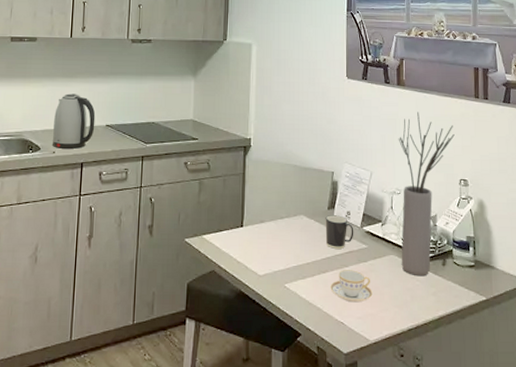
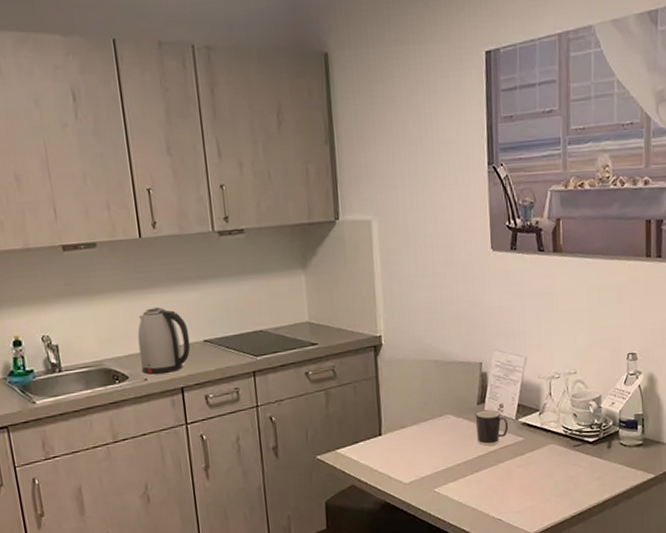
teacup: present [330,270,373,303] -> none [485,465,532,498]
vase: present [398,112,455,277] -> none [555,281,622,463]

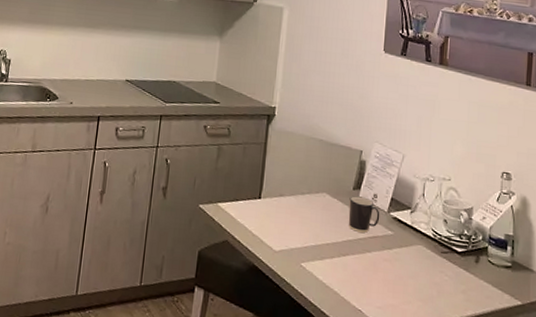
kettle: present [137,307,191,375] -> none [70,44,116,102]

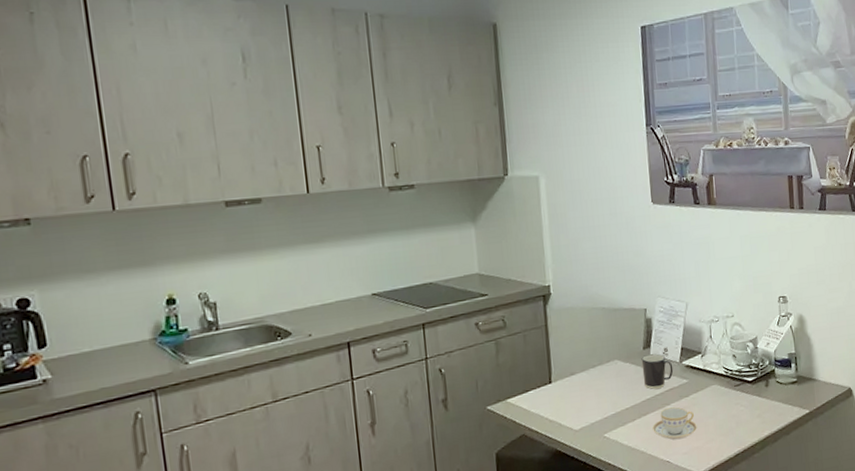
teacup: none [350,255,396,292] -> present [652,407,697,440]

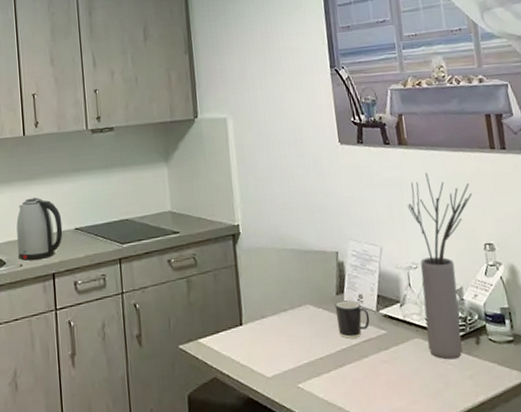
kettle: none [302,261,358,330] -> present [16,197,63,261]
teacup: present [652,407,697,440] -> none [350,360,400,397]
vase: none [712,231,771,402] -> present [407,173,472,360]

